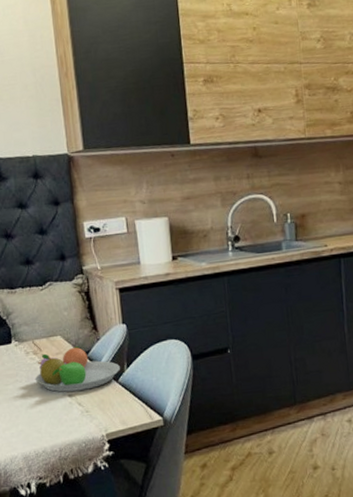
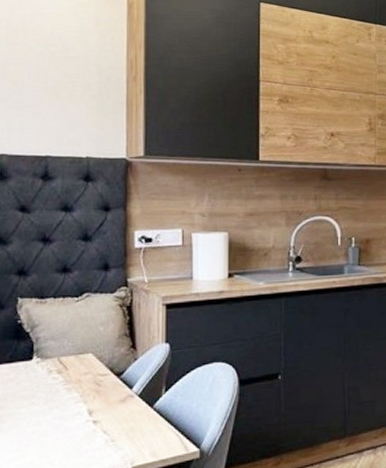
fruit bowl: present [35,346,120,392] -> none [55,366,157,418]

